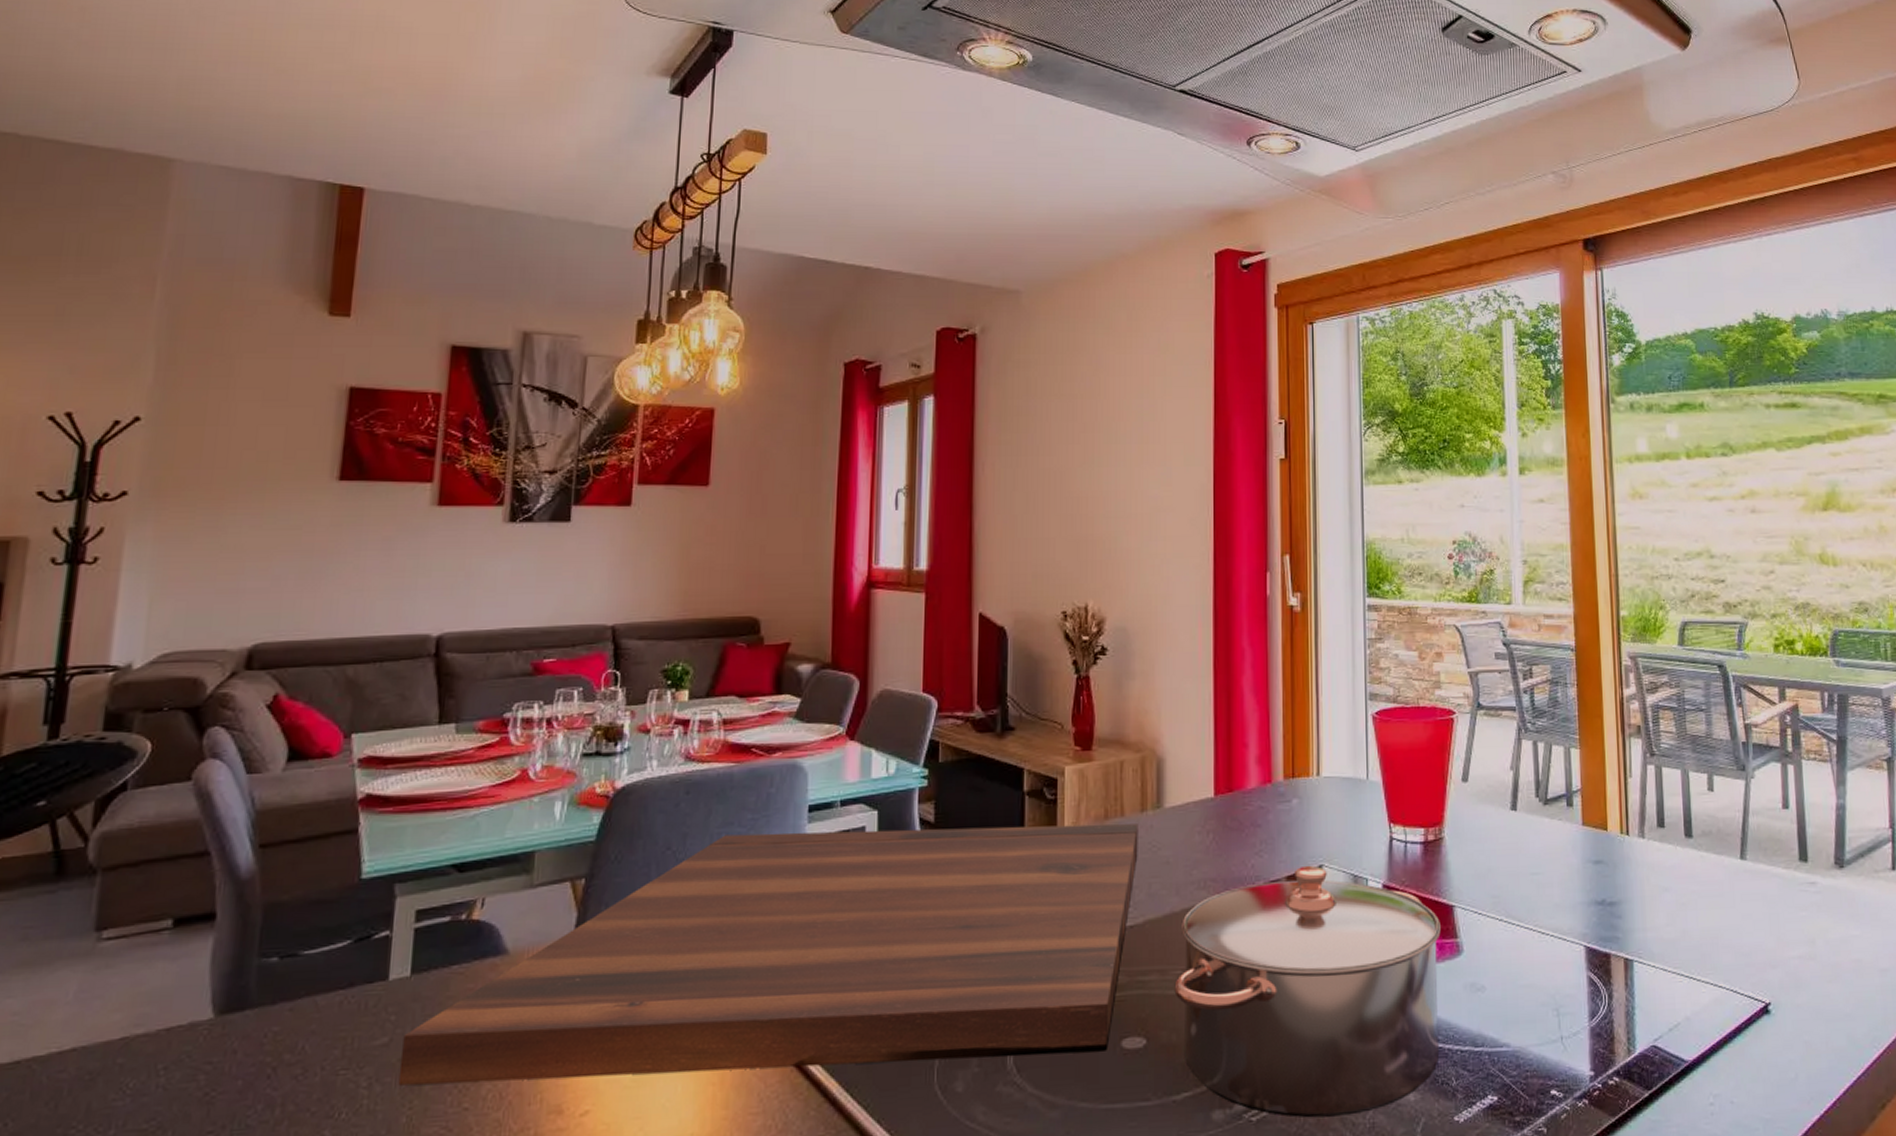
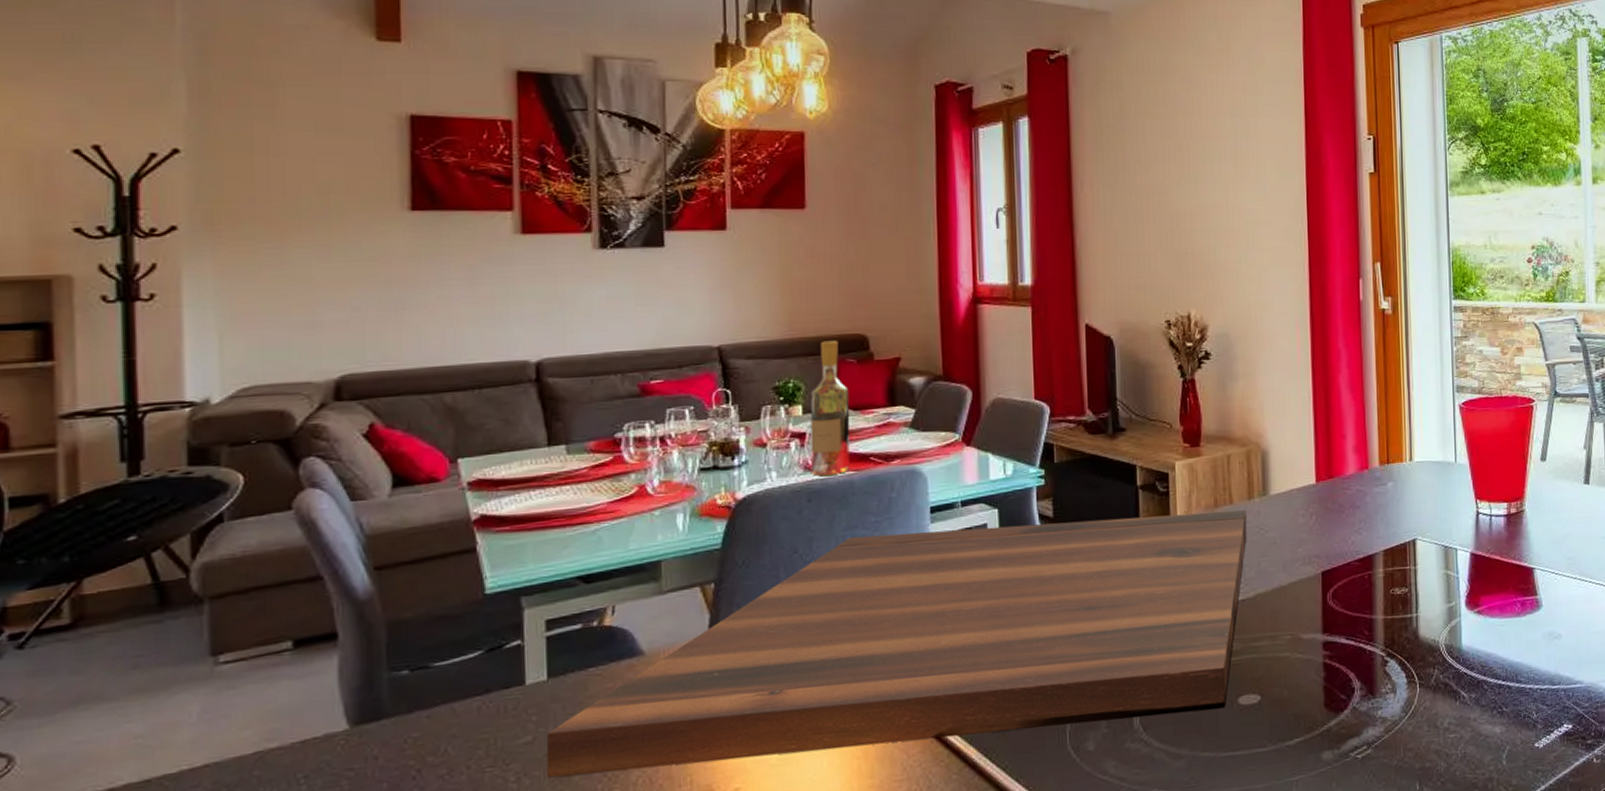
bottle: none [691,623,737,766] -> present [809,340,850,476]
cooking pot: present [1174,865,1441,1118] -> none [1284,539,1522,753]

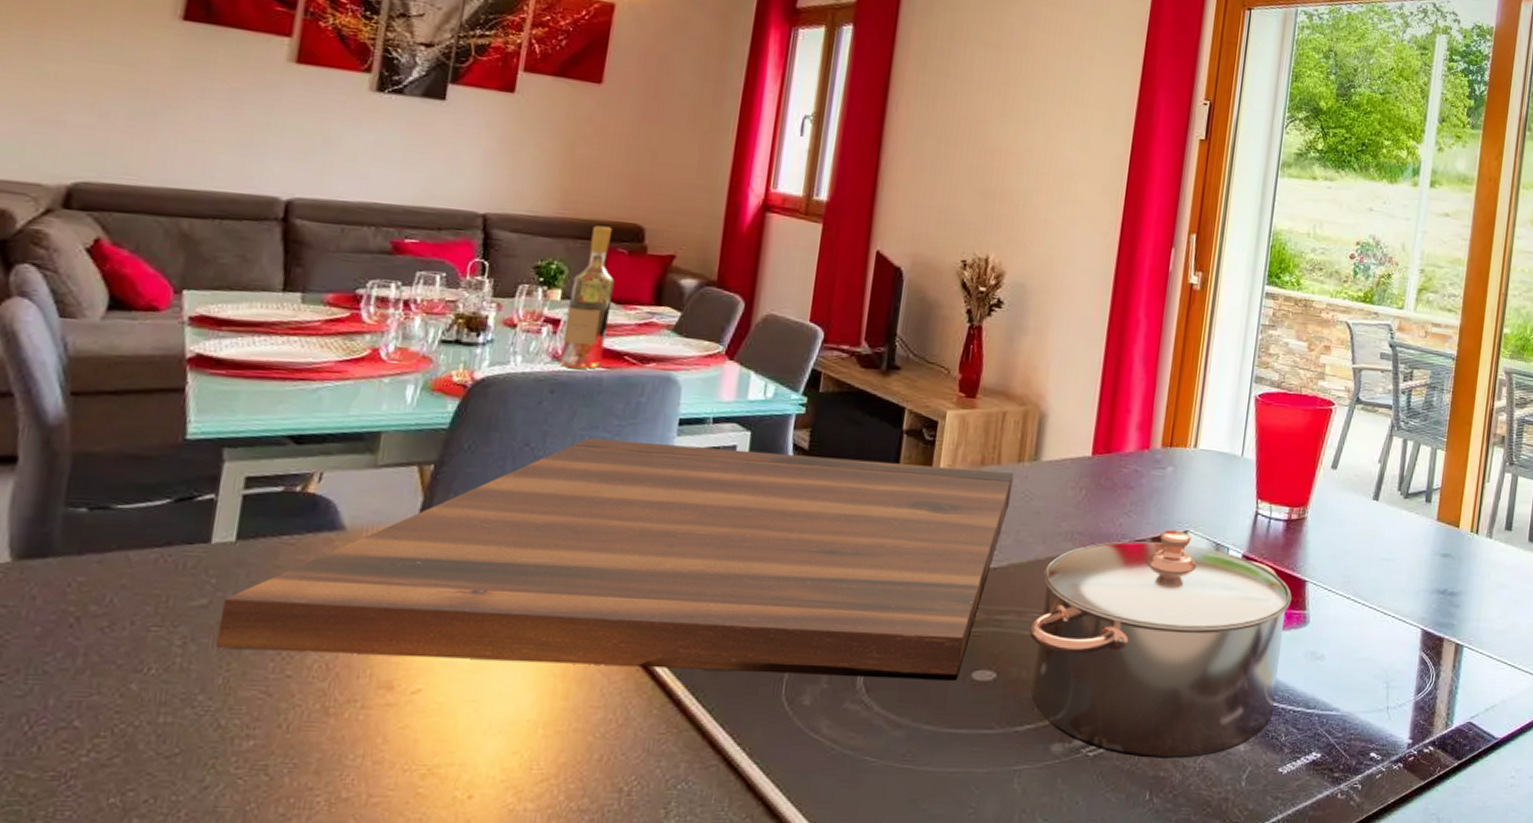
cooking pot: none [1284,539,1522,753] -> present [1029,529,1292,759]

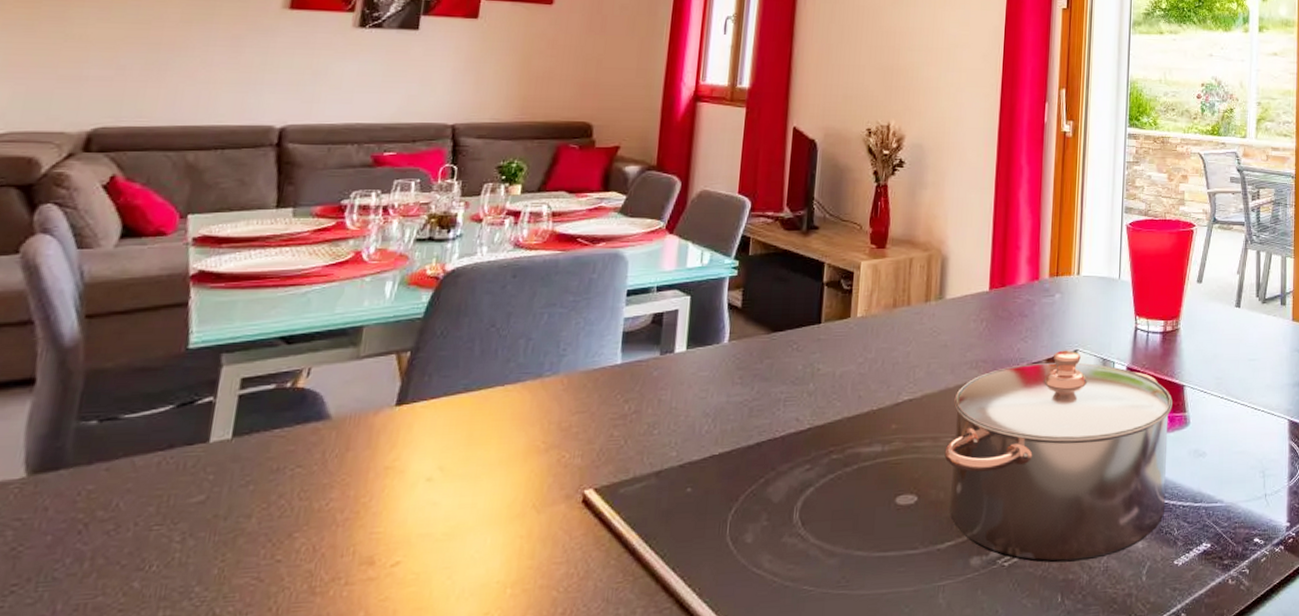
cutting board: present [215,438,1014,680] -> none [212,311,922,540]
bottle: present [558,225,615,369] -> none [519,126,568,253]

